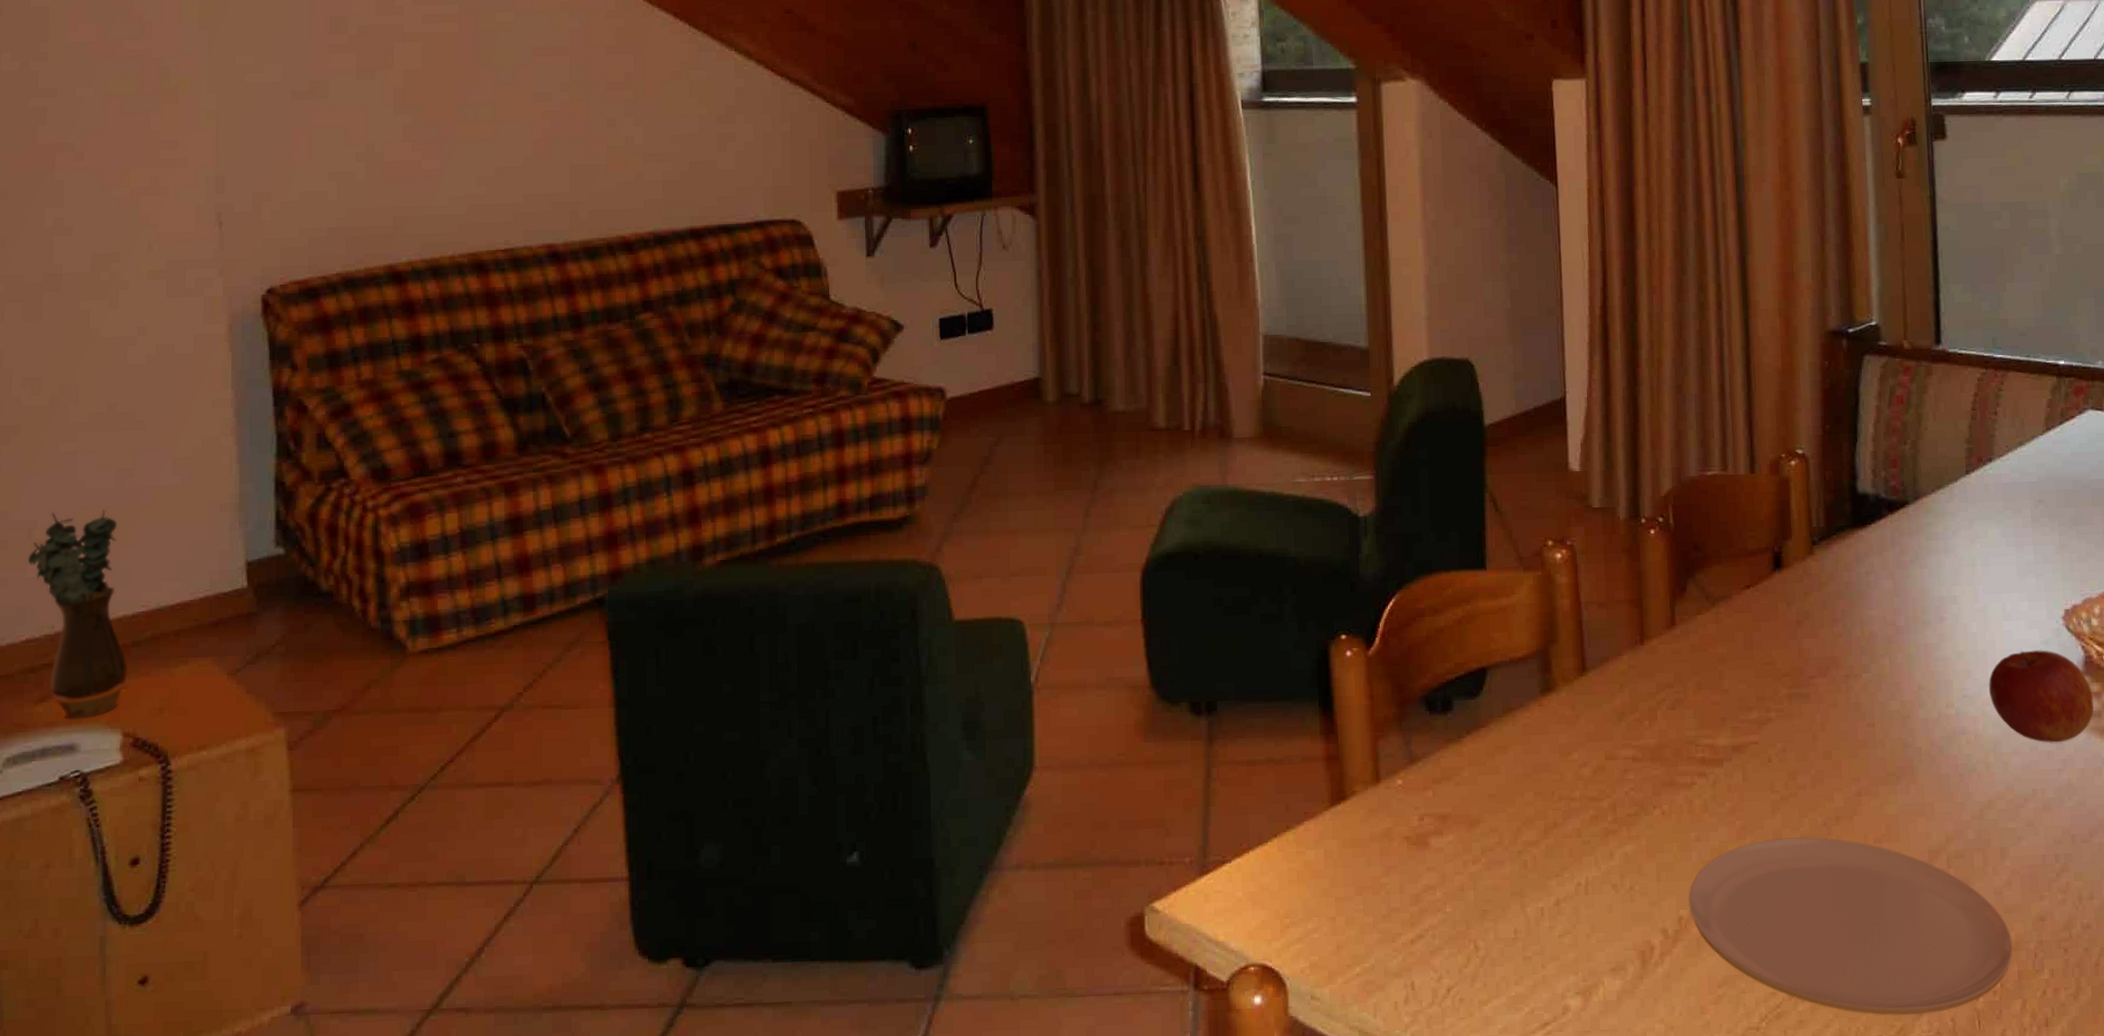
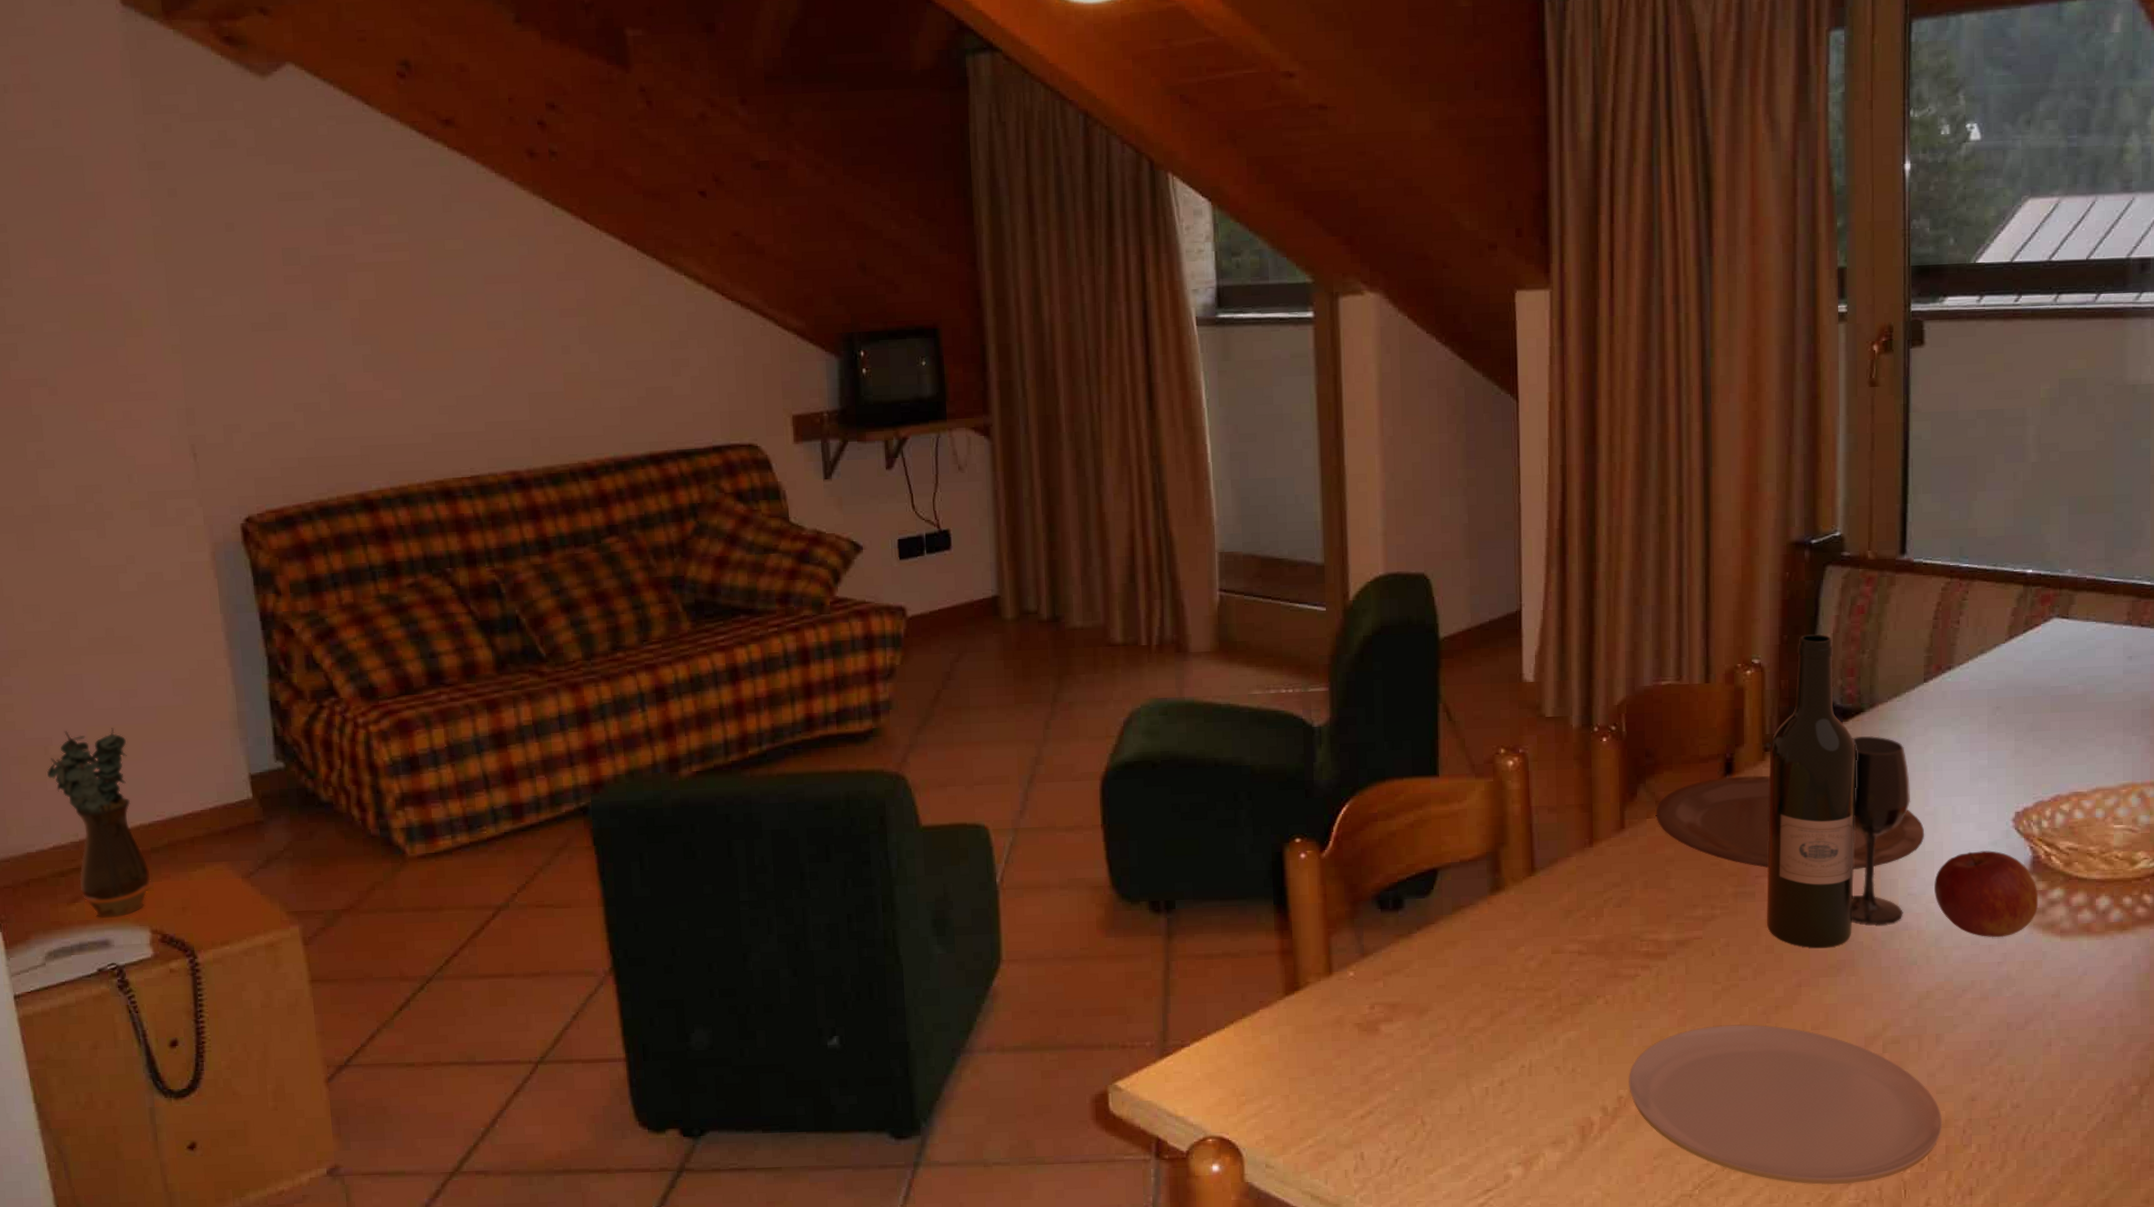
plate: none [1707,570,1976,670] -> present [1656,775,1924,869]
wine bottle: none [1817,424,1910,755] -> present [1767,634,1857,949]
wine glass: none [1899,529,1961,729] -> present [1851,735,1911,925]

